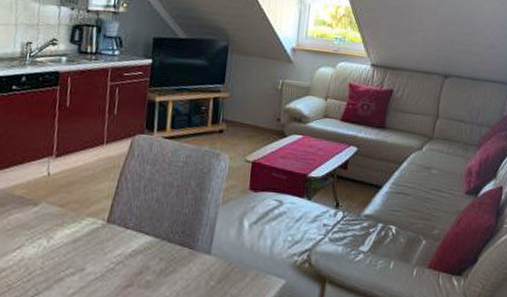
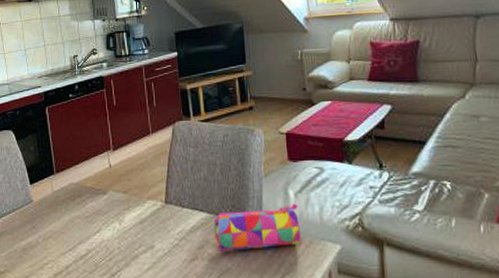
pencil case: none [156,234,251,280] -> present [213,203,301,253]

